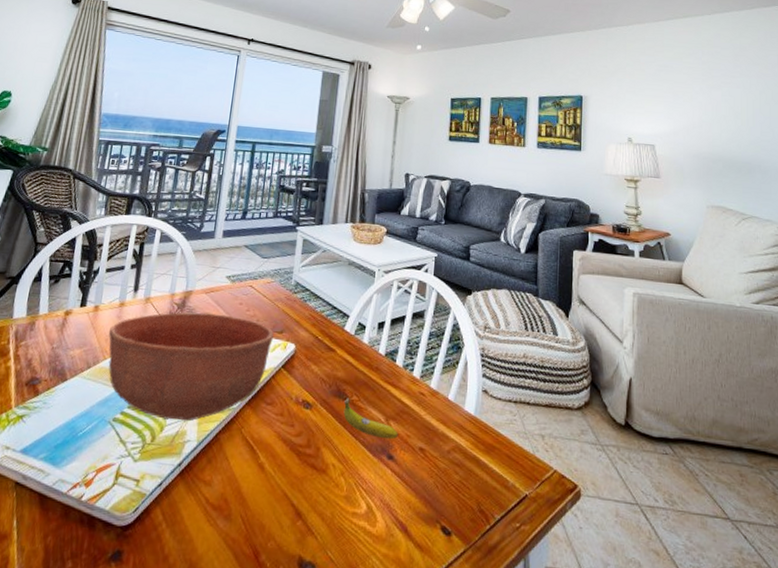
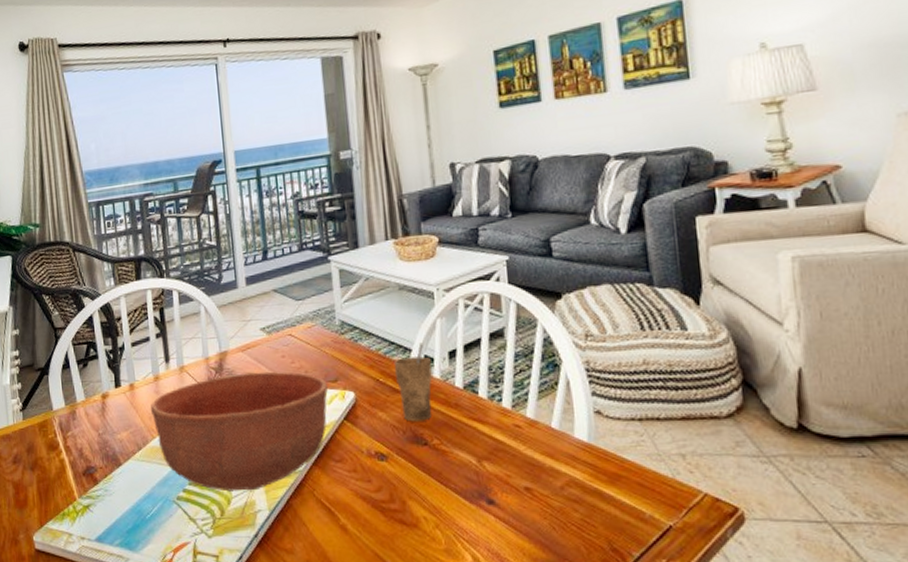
cup: none [332,311,363,379] -> present [393,342,432,422]
fruit: present [343,398,399,440] -> none [424,443,496,483]

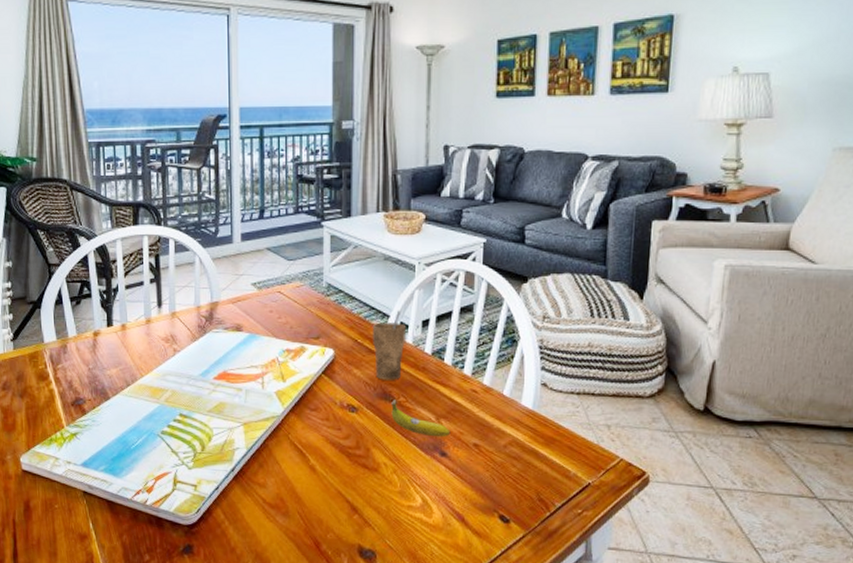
bowl: present [150,371,328,492] -> none [140,323,309,431]
fruit: none [424,443,496,483] -> present [391,399,451,437]

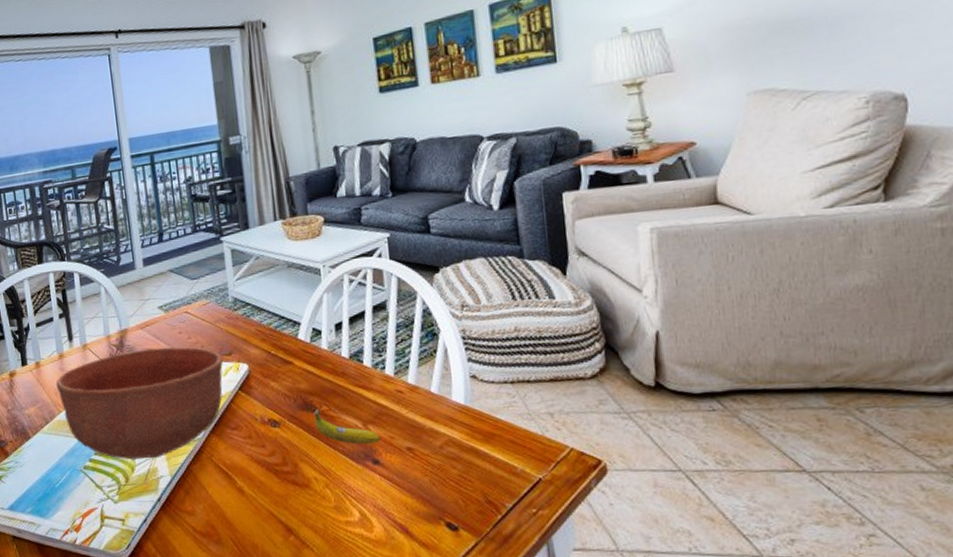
bowl: none [140,323,309,431] -> present [55,347,223,460]
cup: present [372,310,406,380] -> none [283,316,321,390]

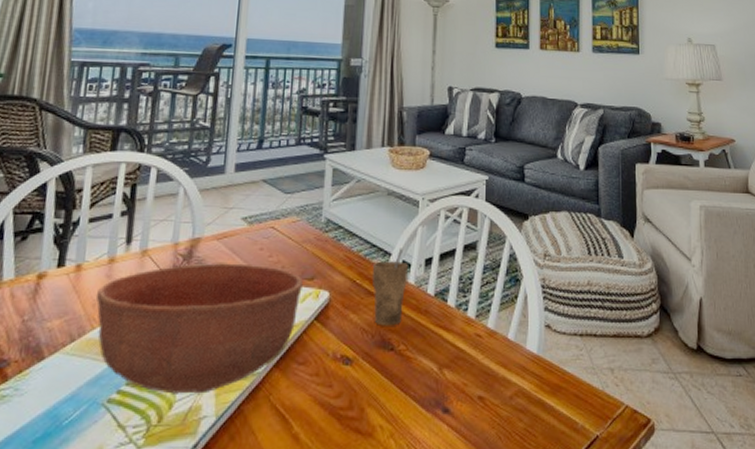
cup: none [283,316,321,390] -> present [372,248,408,326]
fruit: present [314,409,381,445] -> none [390,348,454,391]

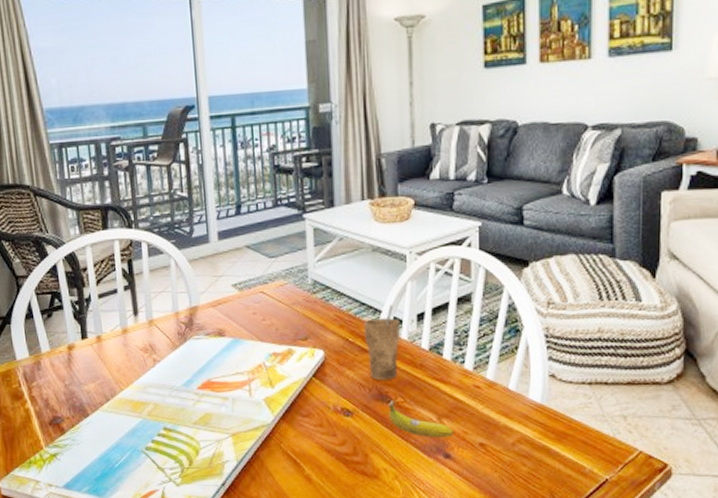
bowl: present [96,263,303,394] -> none [118,328,298,443]
fruit: none [390,348,454,391] -> present [389,400,454,438]

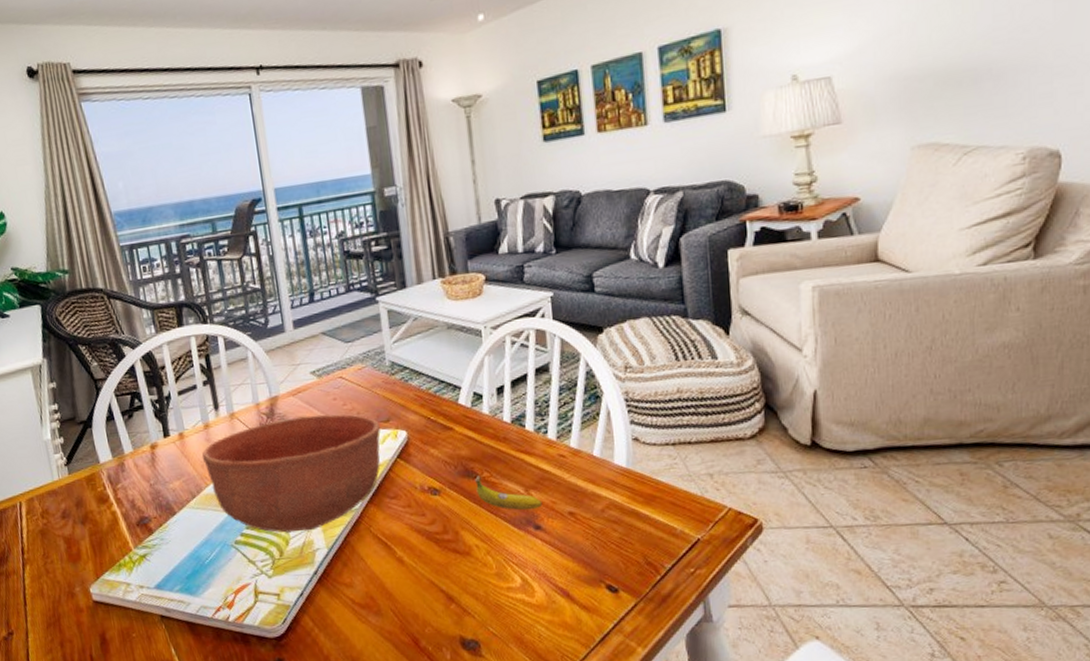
bowl: none [118,328,298,443] -> present [201,414,380,533]
cup: present [363,304,400,380] -> none [443,380,482,457]

